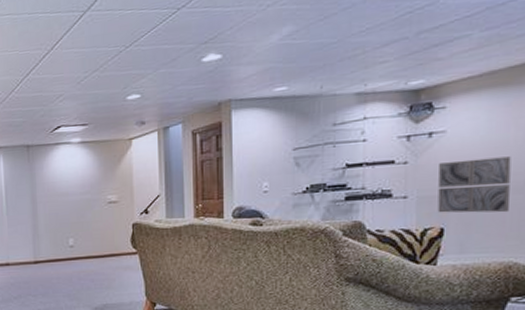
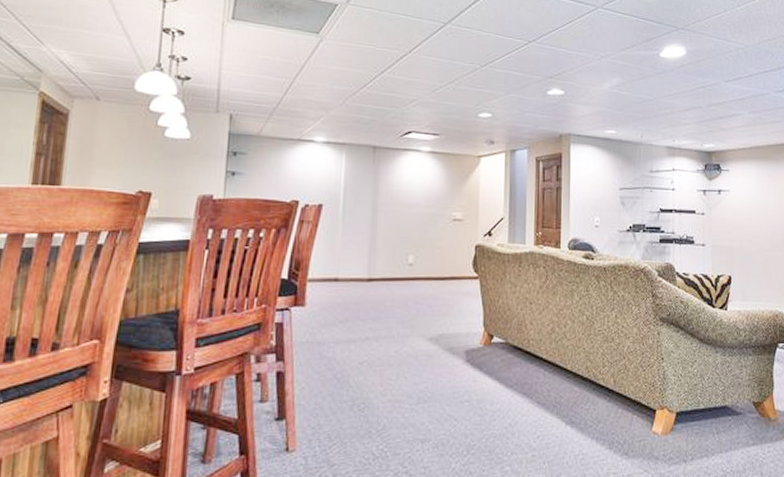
wall art: present [437,156,511,213] -> none [726,217,773,267]

